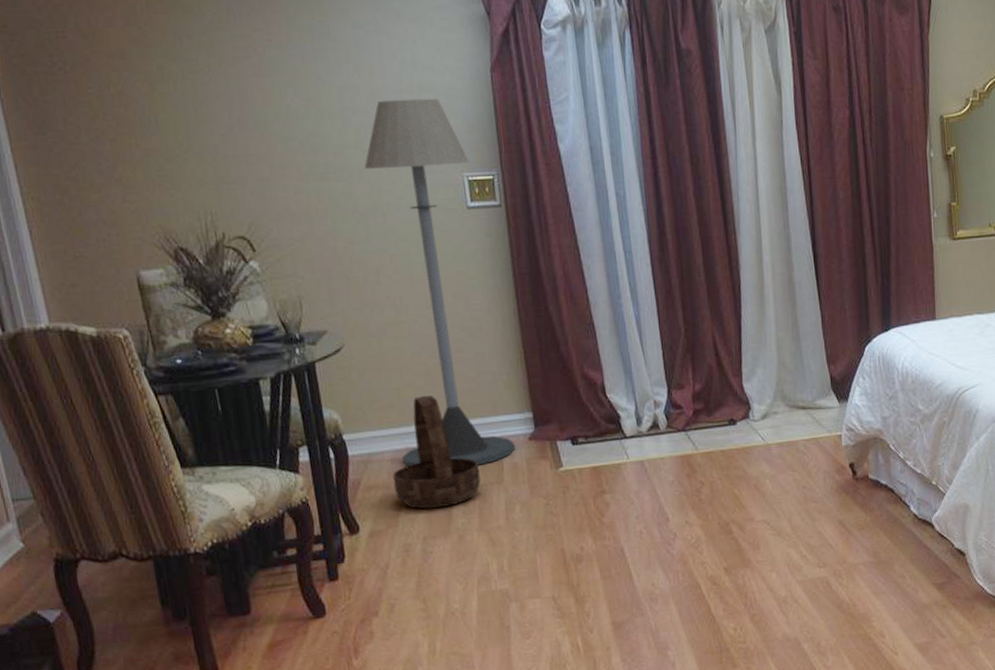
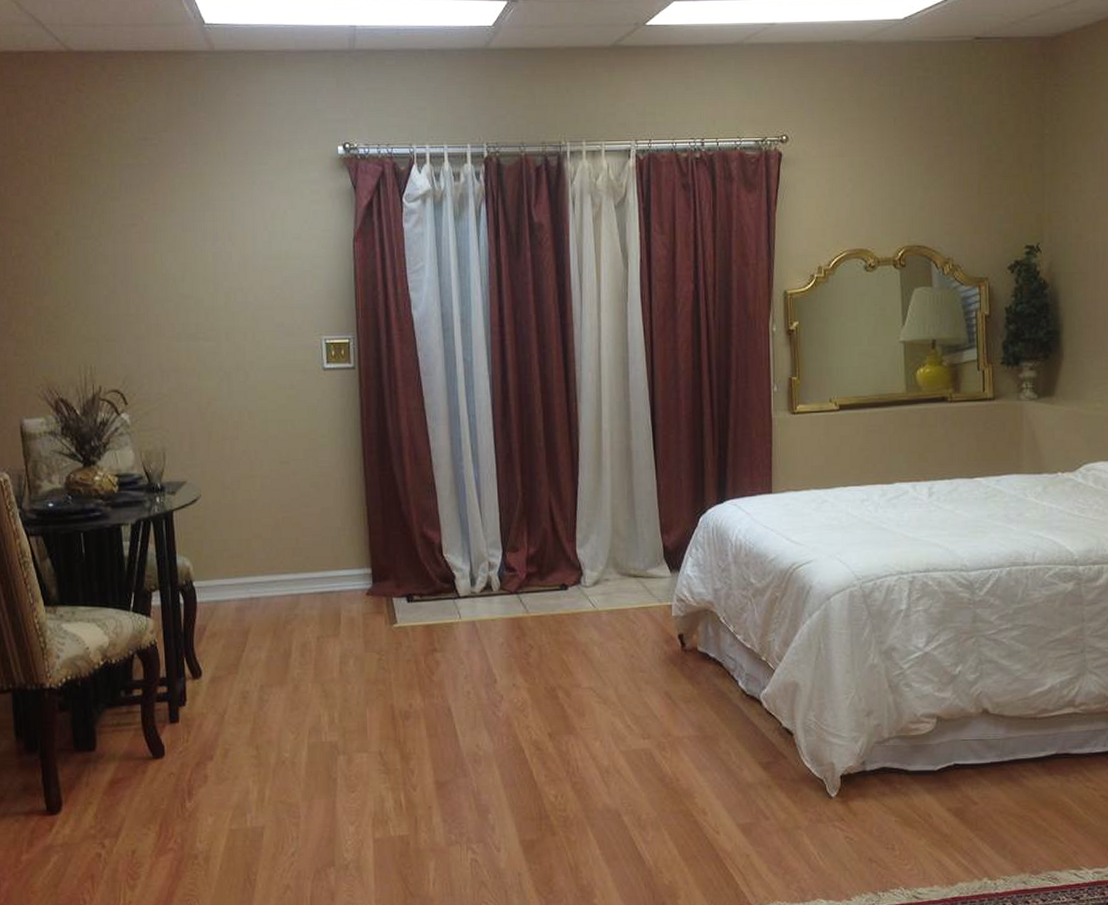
floor lamp: present [364,98,516,467] -> none [231,265,353,618]
basket: present [392,396,481,509] -> none [236,548,319,658]

